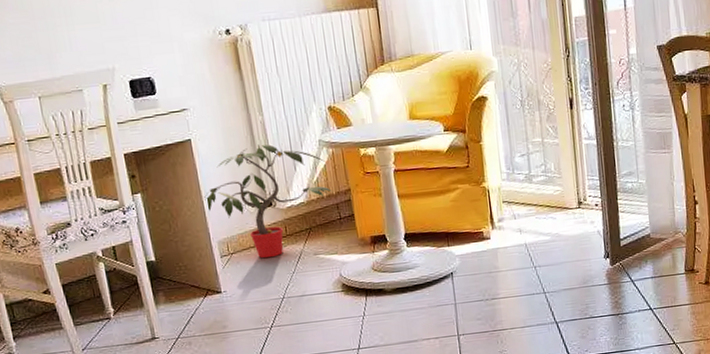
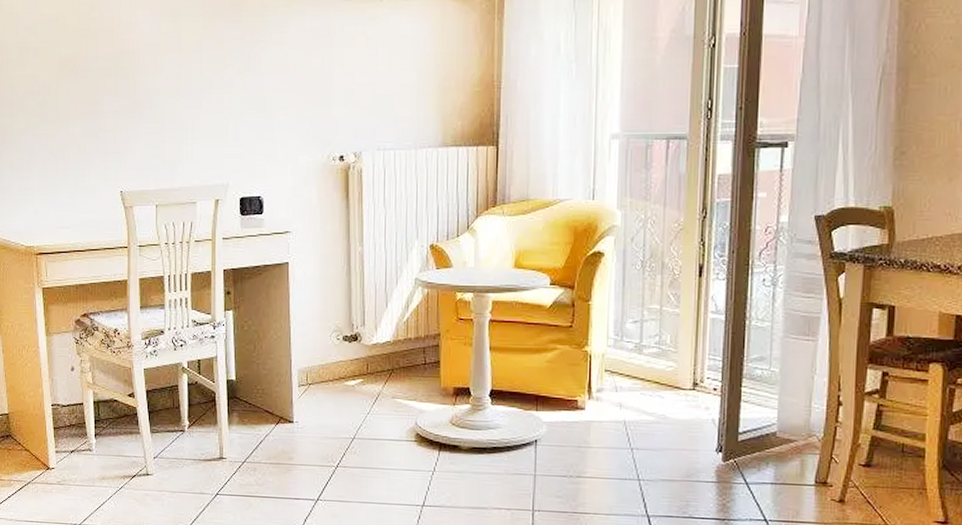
potted plant: present [204,144,333,259] -> none [292,275,422,394]

